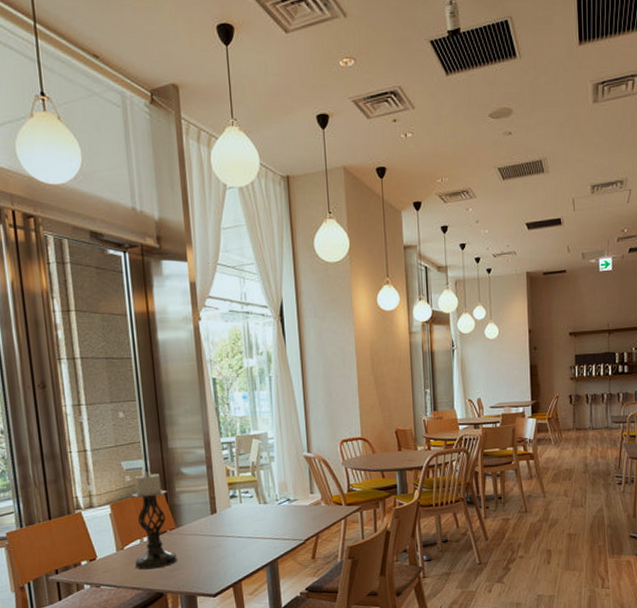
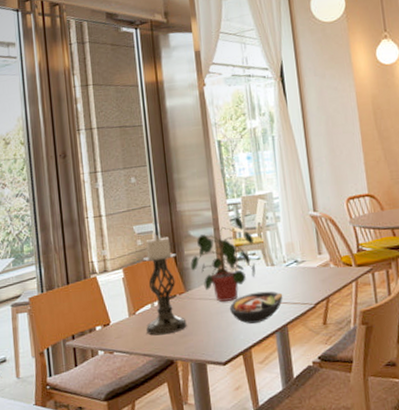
potted plant: none [182,455,249,538] -> present [190,216,256,302]
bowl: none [220,527,274,558] -> present [229,291,283,324]

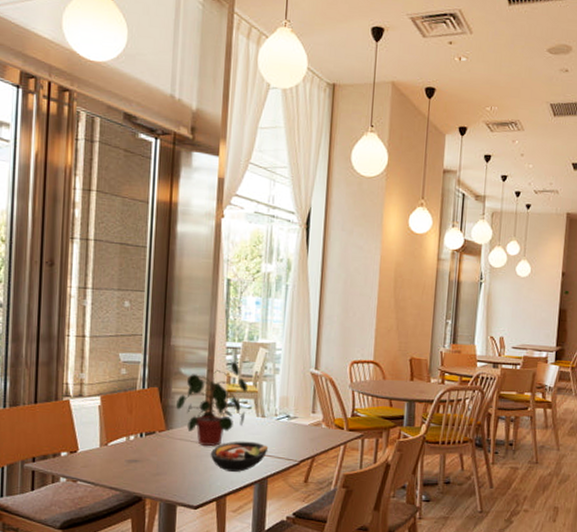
candle holder: present [142,235,187,336] -> none [117,367,163,471]

